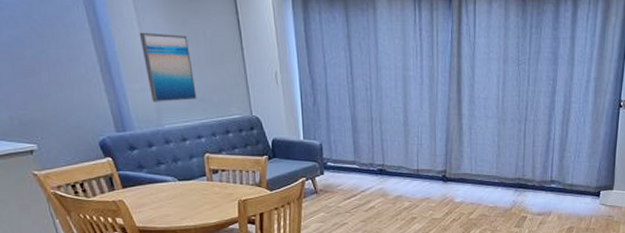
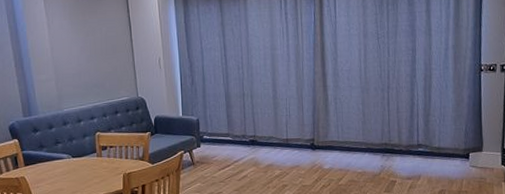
wall art: present [139,32,197,102] -> none [48,32,92,90]

